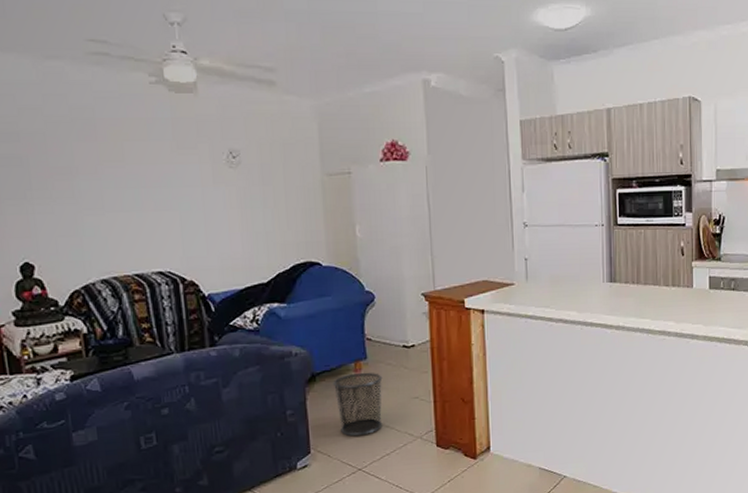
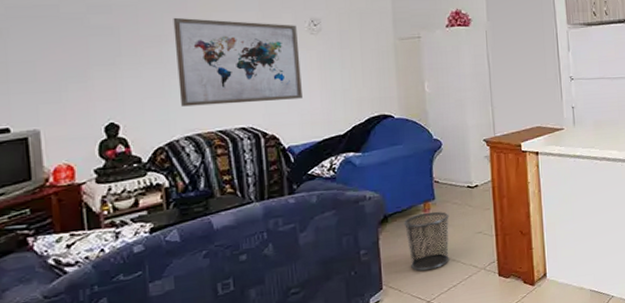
wall art: none [83,146,222,247] -> present [173,17,302,107]

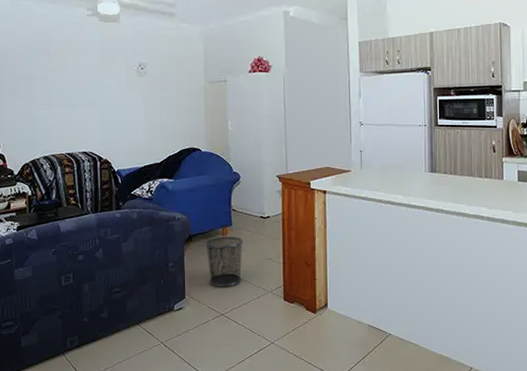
wall art: present [173,17,302,107] -> none [39,60,130,132]

